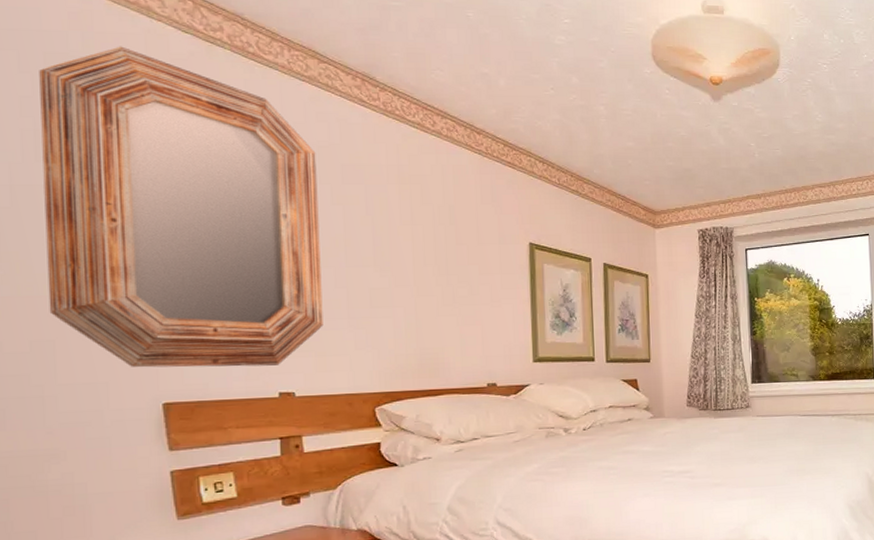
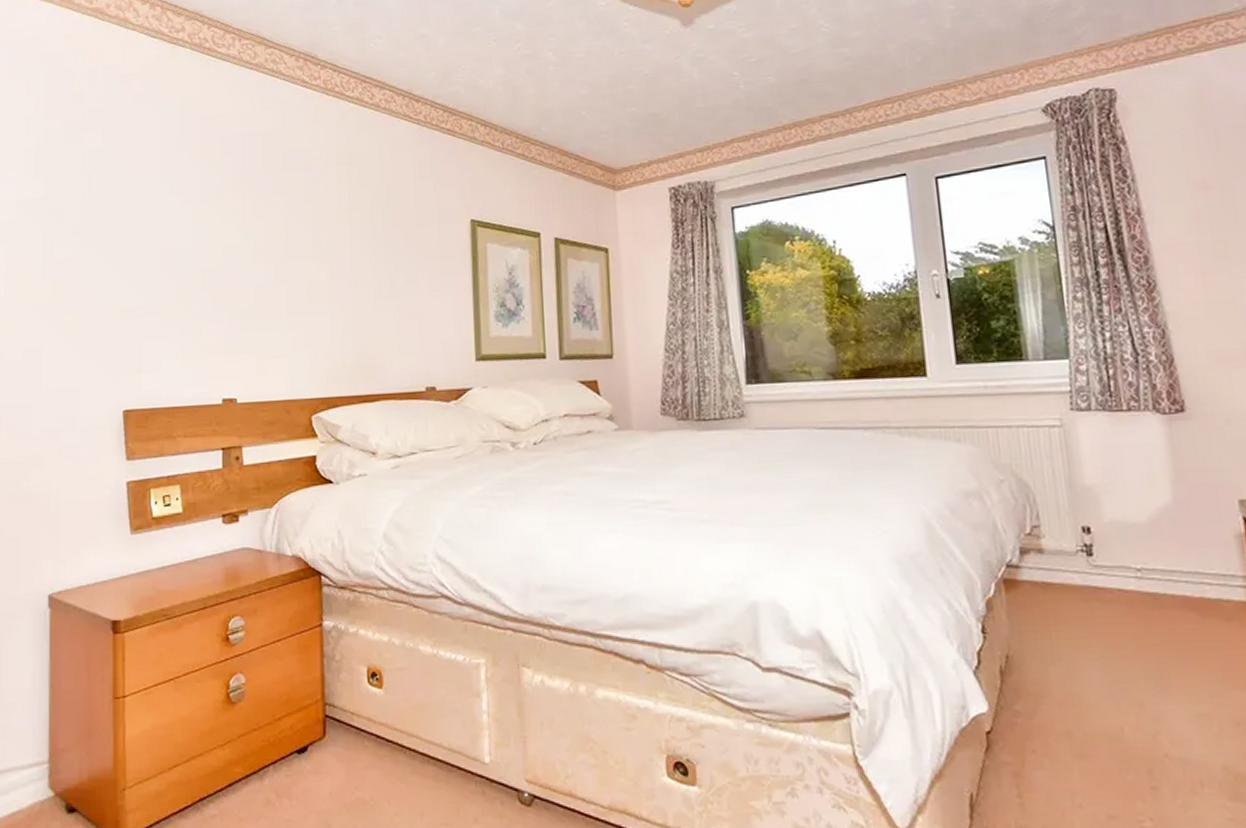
home mirror: present [39,46,323,368] -> none [39,59,264,374]

